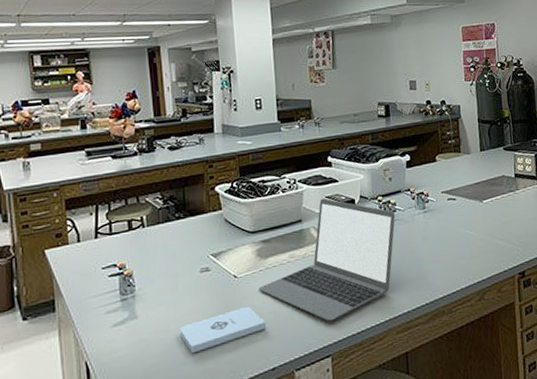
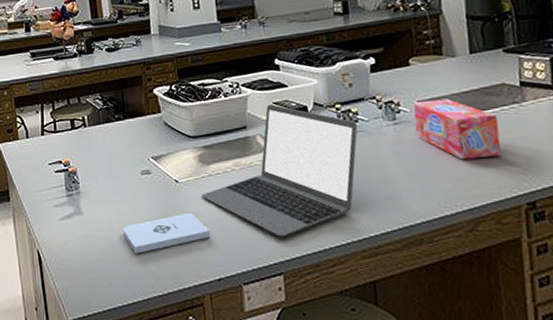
box: none [438,189,502,240] -> present [413,99,501,160]

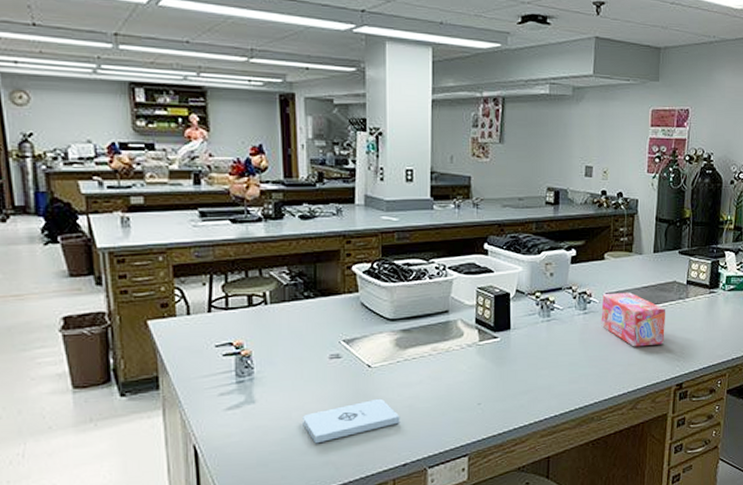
laptop: present [201,104,358,237] -> none [394,289,553,420]

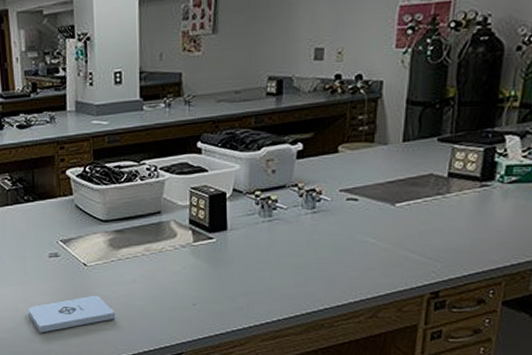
box: present [601,292,666,347] -> none [333,188,419,250]

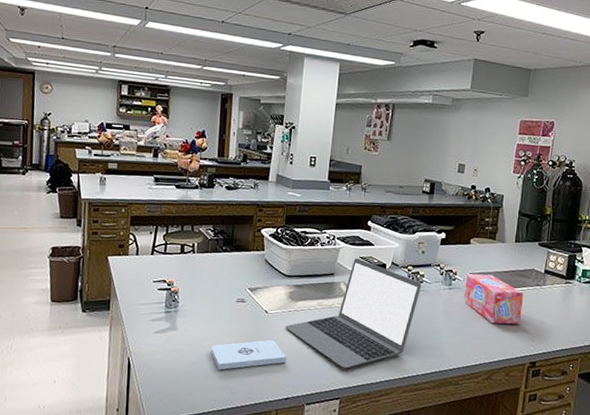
laptop: none [109,189,276,319] -> present [285,258,422,369]
box: none [333,188,419,250] -> present [463,273,524,325]

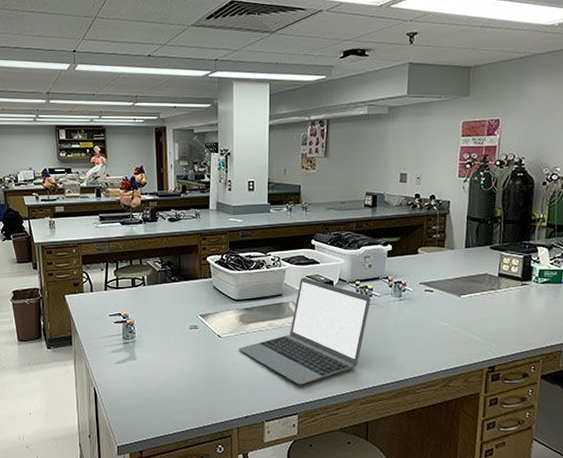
notepad: present [210,339,287,370] -> none [170,362,243,394]
box: present [463,273,524,325] -> none [415,283,478,331]

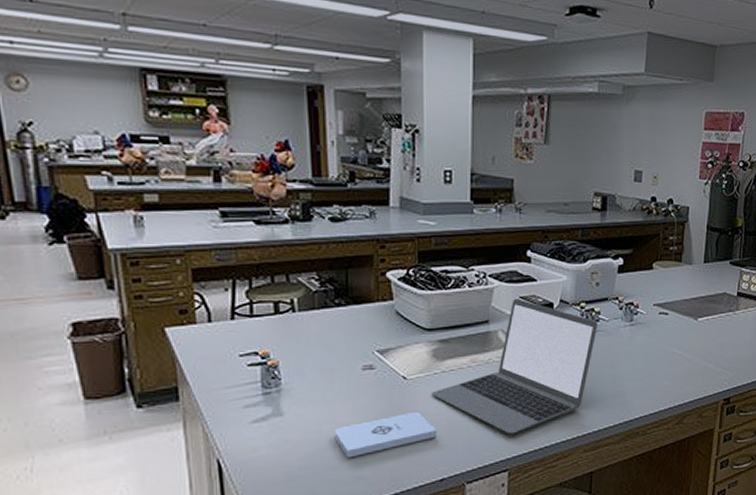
notepad: none [170,362,243,394] -> present [334,411,437,458]

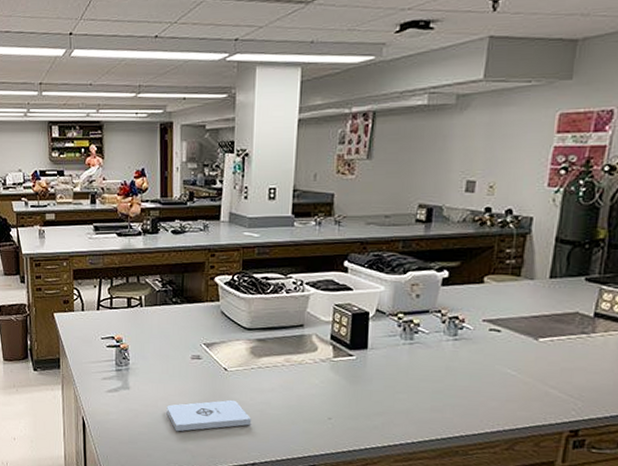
laptop: present [431,298,598,434] -> none [248,306,417,433]

